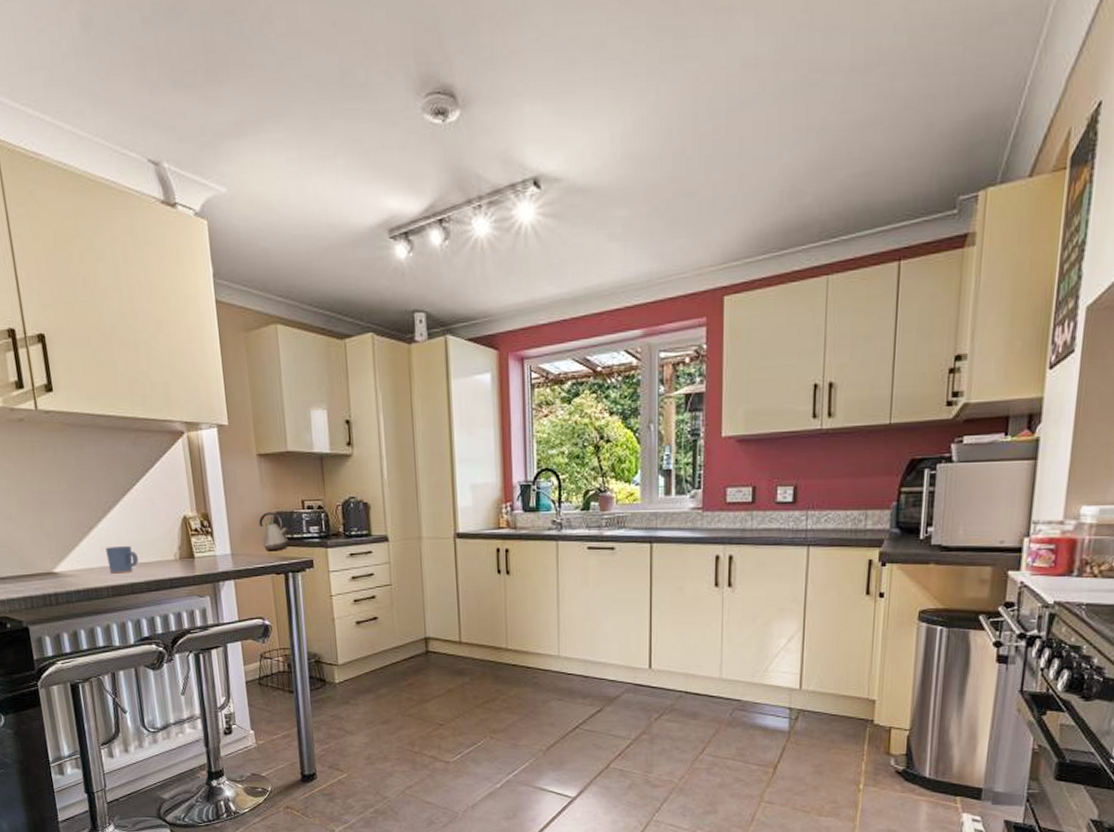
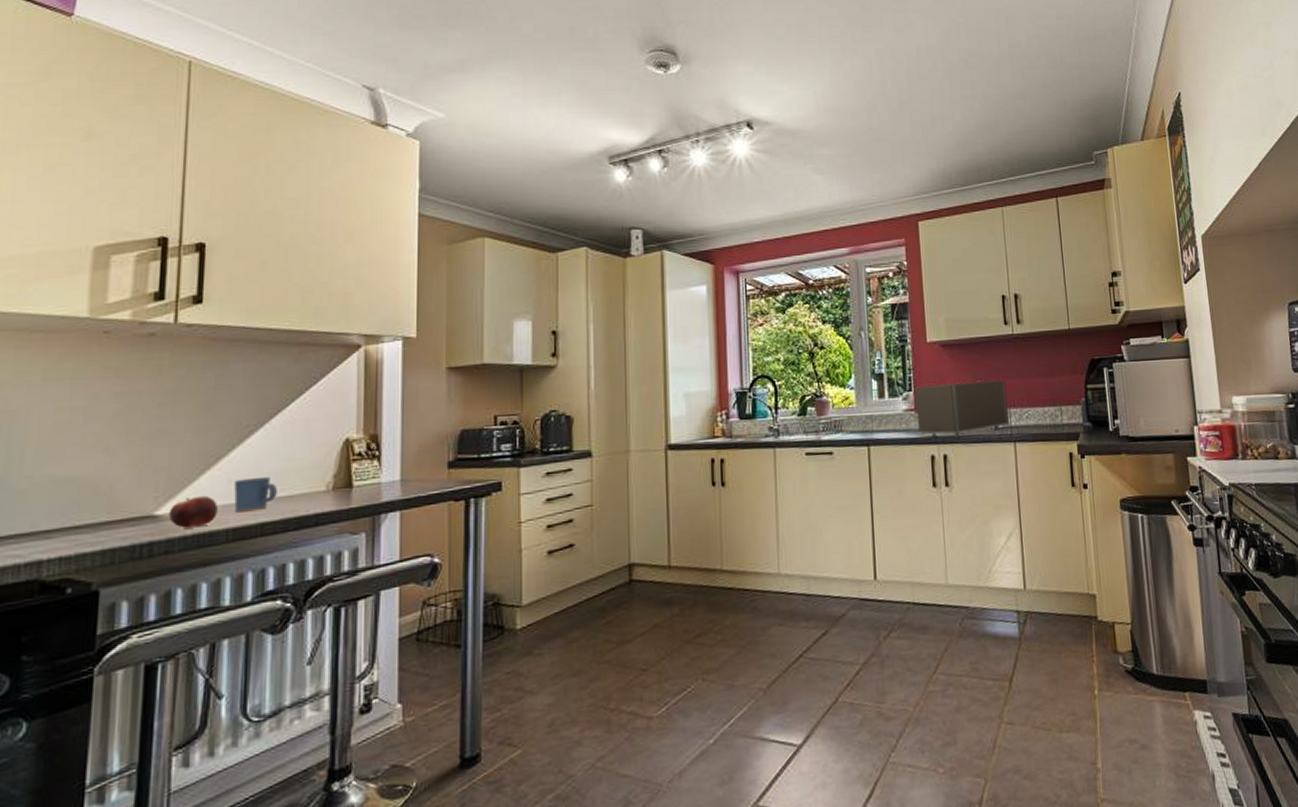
fruit: none [63,558,98,584] -> present [168,495,218,529]
kettle: present [258,512,289,551] -> none [440,430,474,475]
microwave: none [704,480,806,539] -> present [915,380,1010,438]

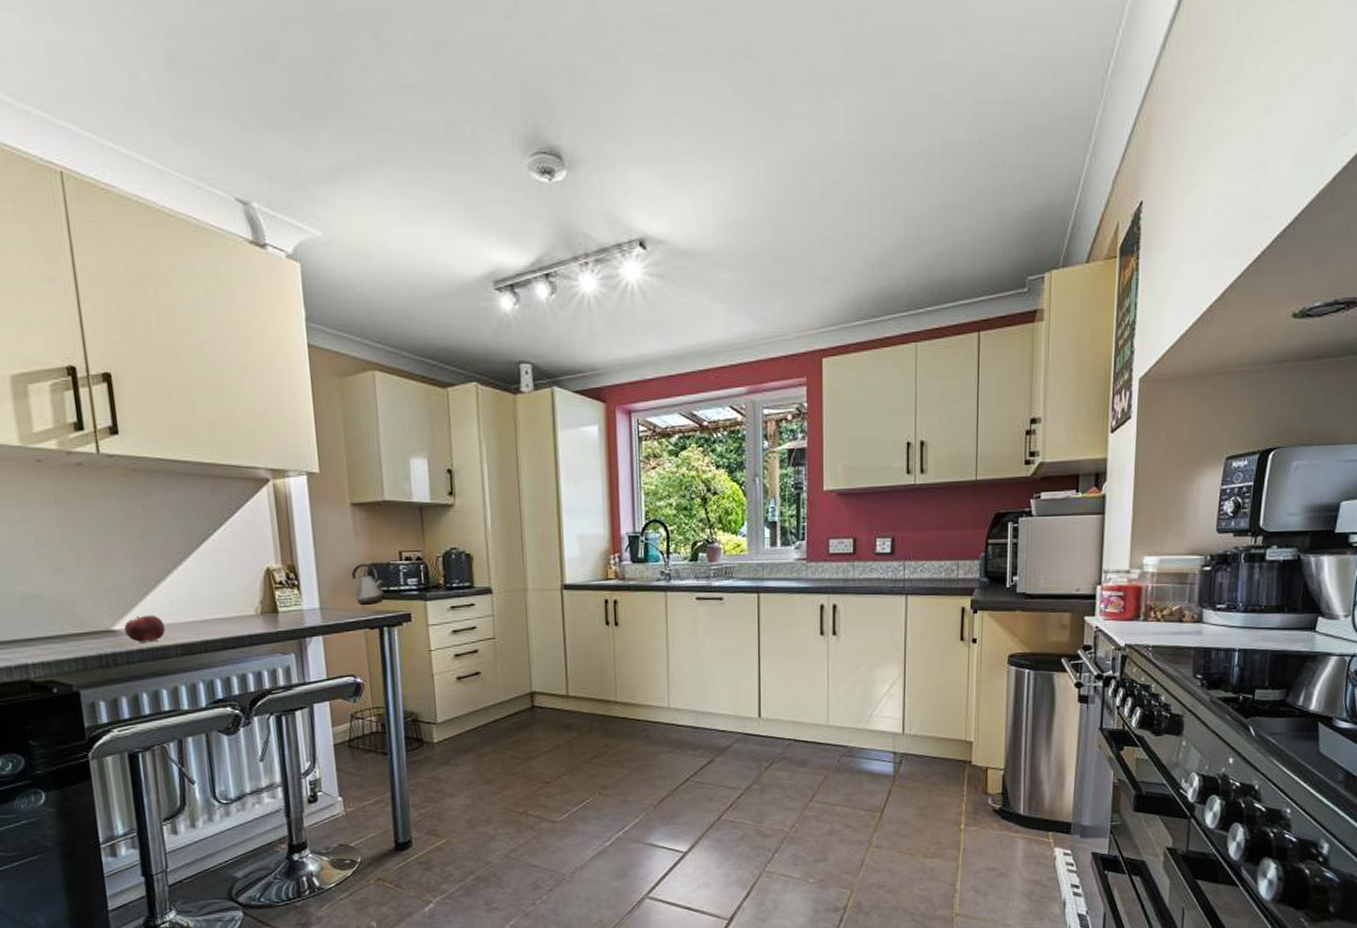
mug: present [234,477,277,513] -> none [175,601,214,631]
kettle: none [440,430,474,475] -> present [351,564,385,605]
microwave: present [915,380,1010,438] -> none [808,532,904,588]

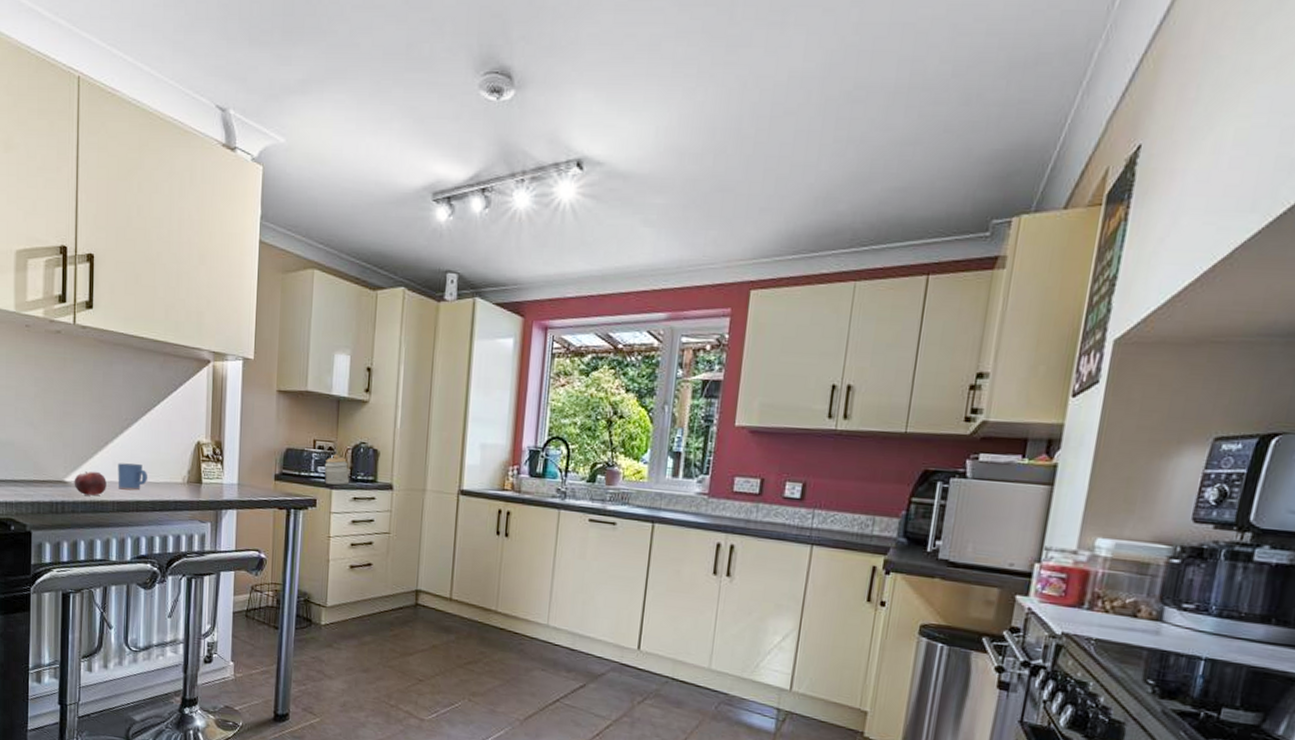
mug: none [175,601,214,631] -> present [117,463,147,491]
kettle: present [351,564,385,605] -> none [269,447,296,487]
jar: none [414,563,445,599] -> present [324,454,350,487]

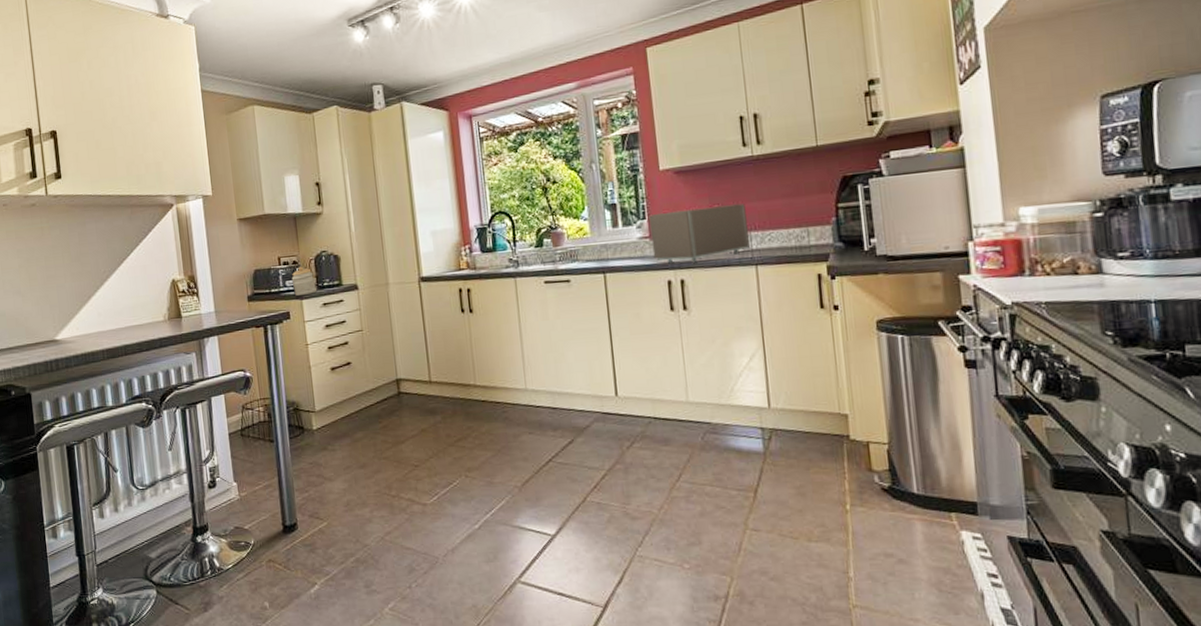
fruit: present [74,471,107,496] -> none [64,325,95,349]
mug: present [117,463,147,491] -> none [102,311,131,338]
microwave: none [707,471,816,530] -> present [649,203,751,264]

